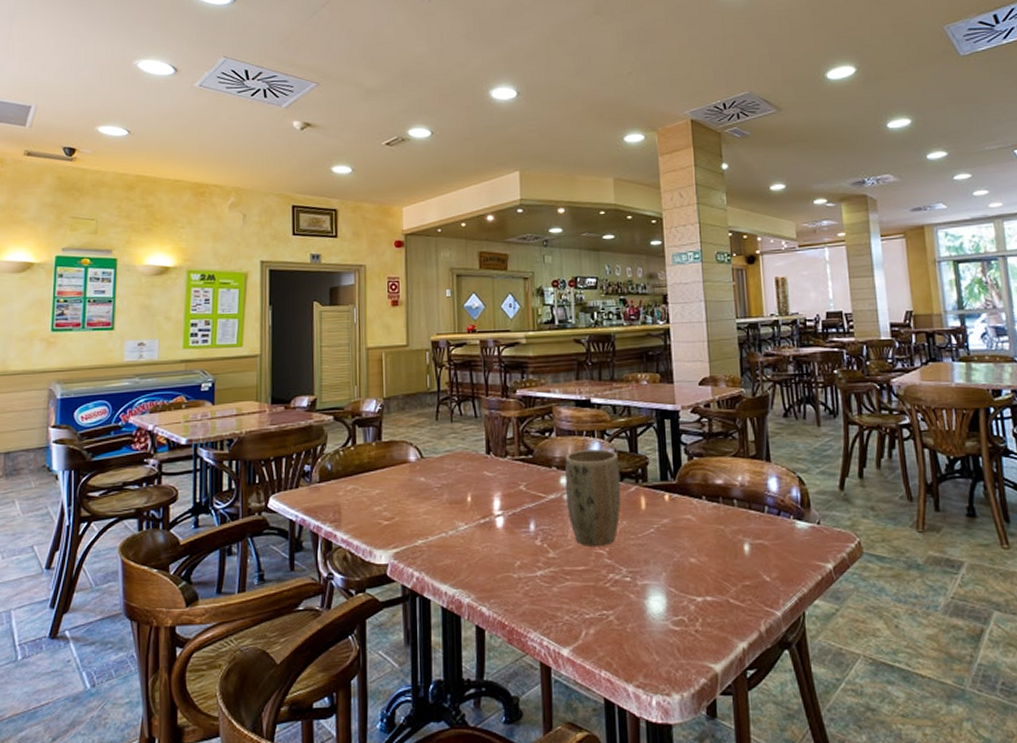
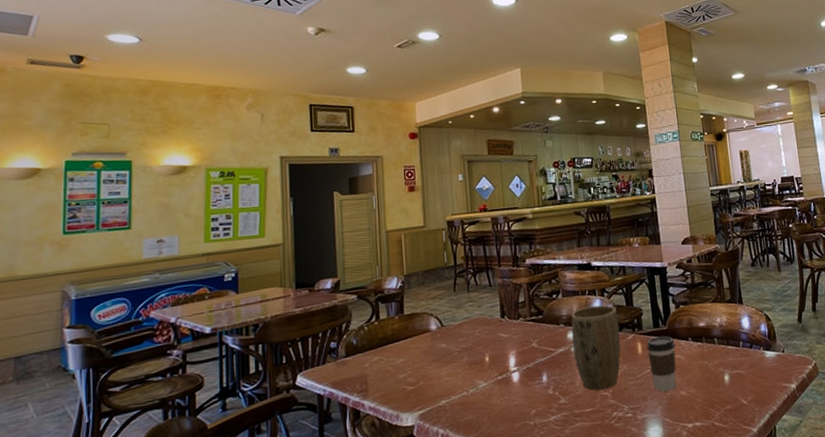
coffee cup: none [652,491,686,556] -> present [647,336,677,392]

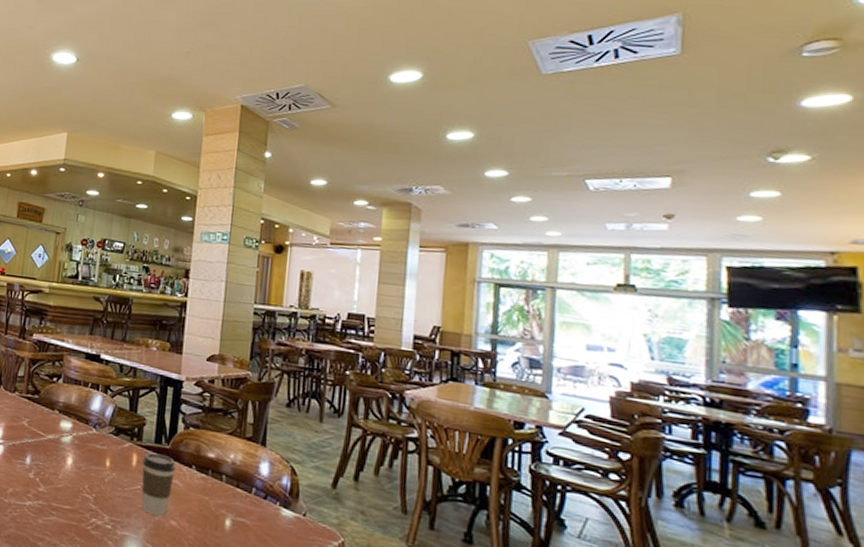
plant pot: present [571,305,621,391] -> none [62,399,118,492]

